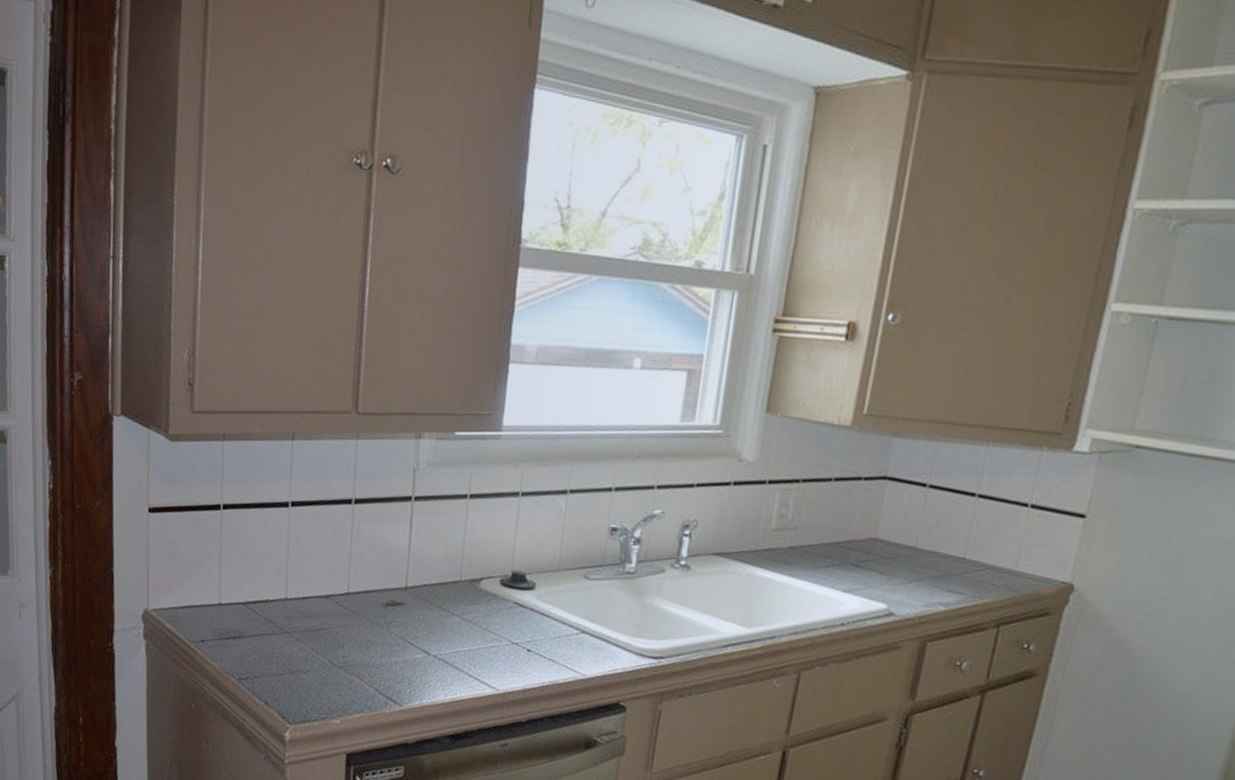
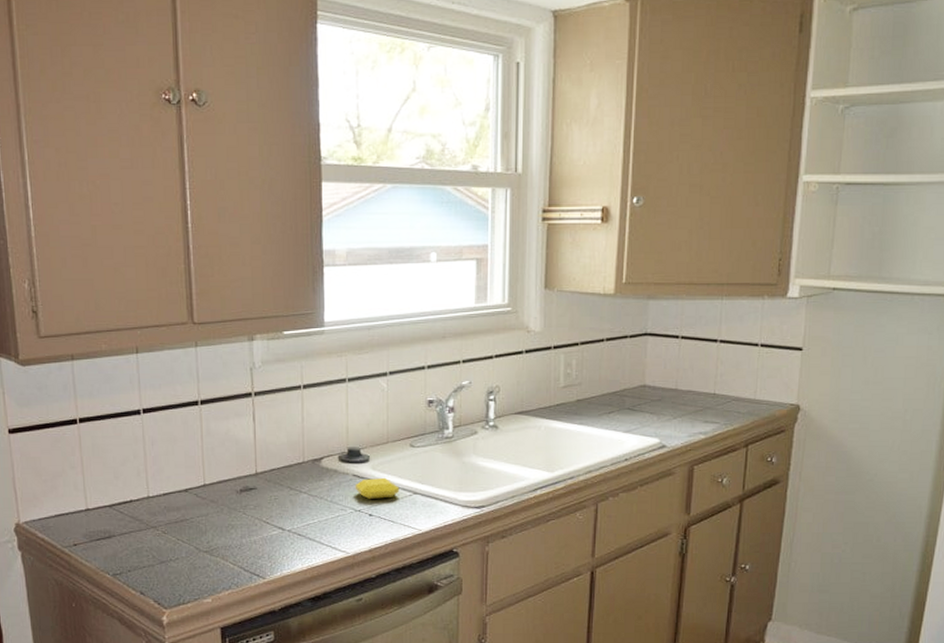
soap bar: none [514,608,566,634] -> present [355,477,400,499]

